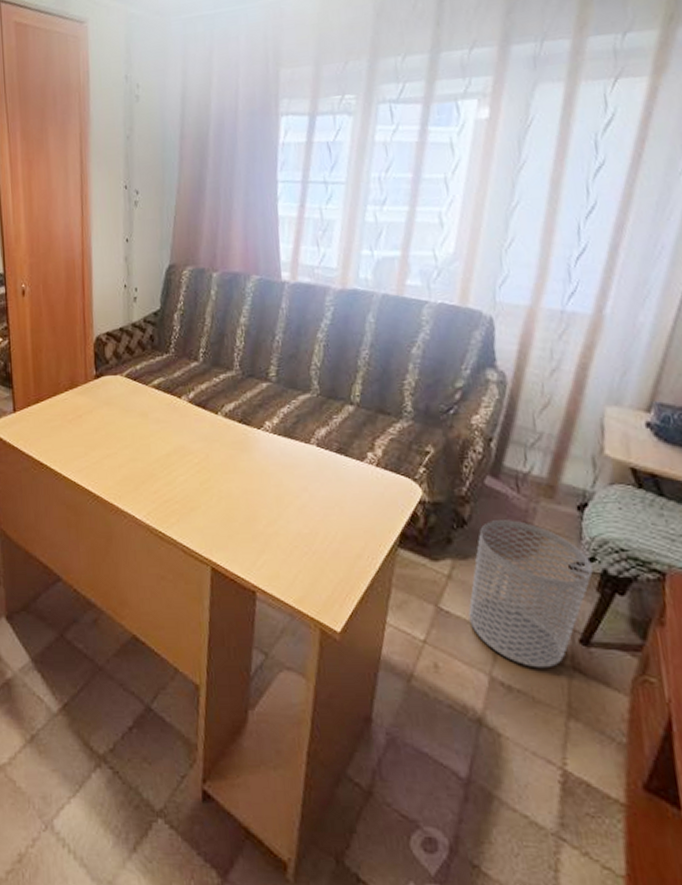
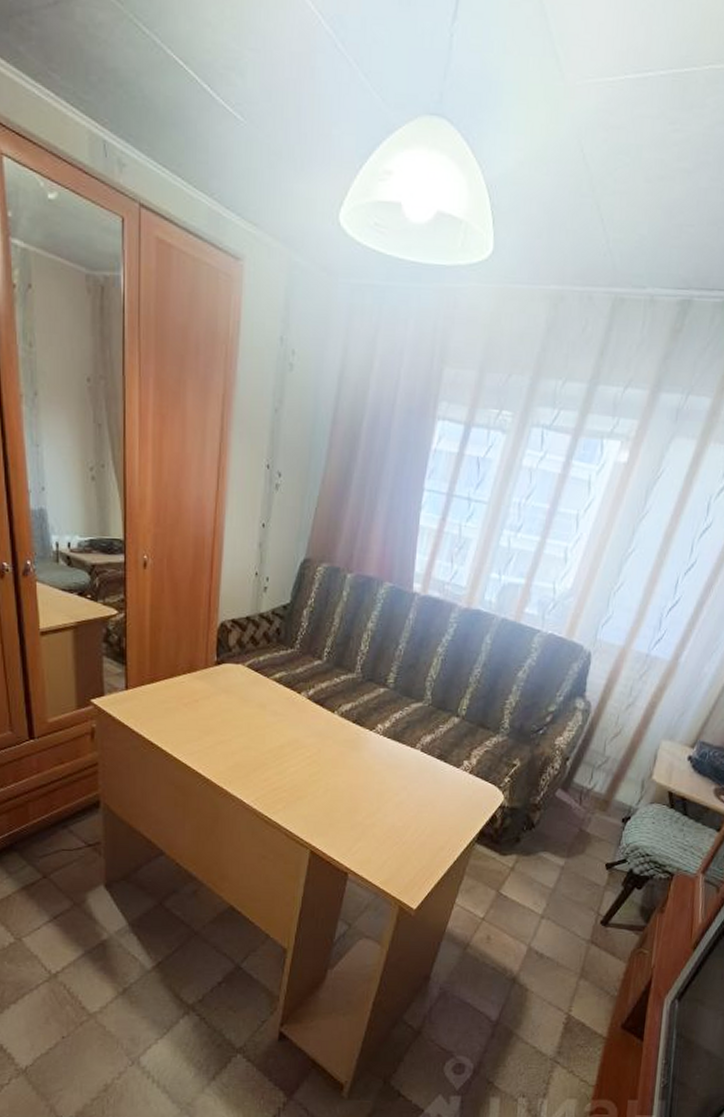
waste bin: present [468,520,593,668] -> none [521,825,623,942]

